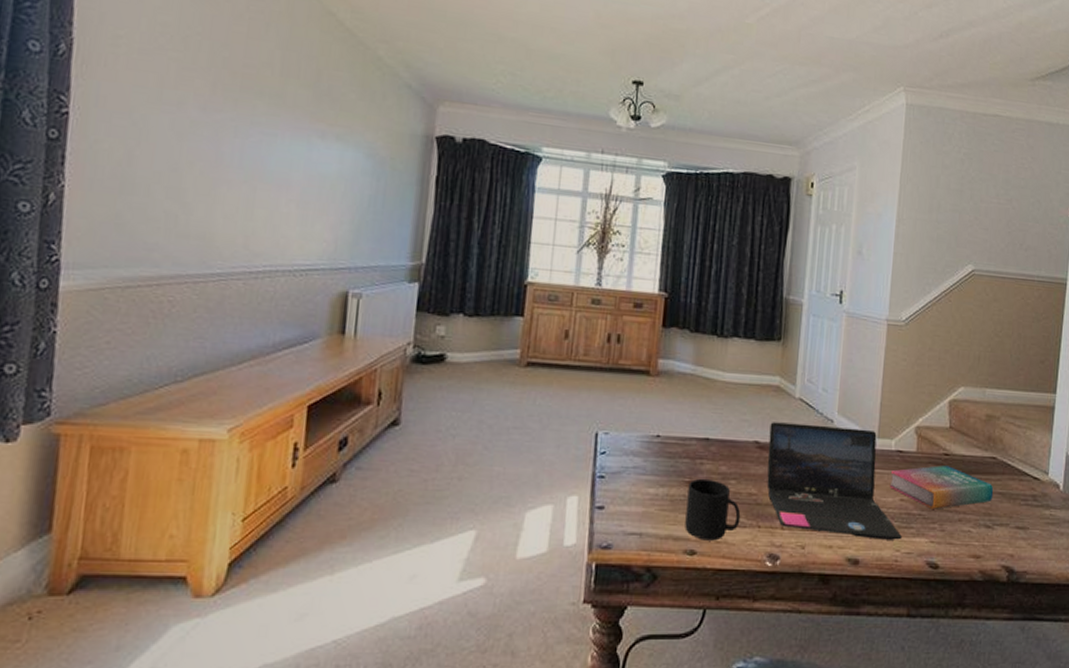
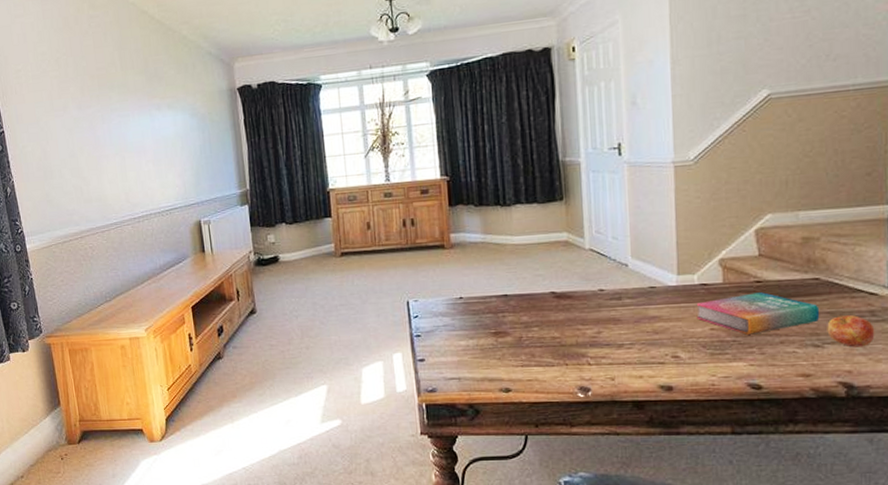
mug: present [685,478,741,541] -> none [495,328,548,380]
laptop: present [767,422,902,540] -> none [564,268,717,367]
apple: none [997,496,1035,531] -> present [827,315,875,348]

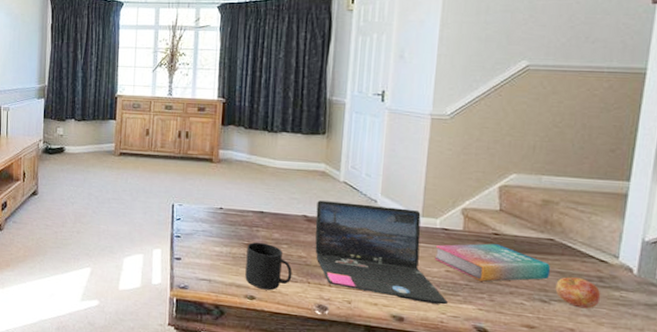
mug: none [495,328,548,380] -> present [245,242,293,291]
laptop: none [564,268,717,367] -> present [315,200,448,305]

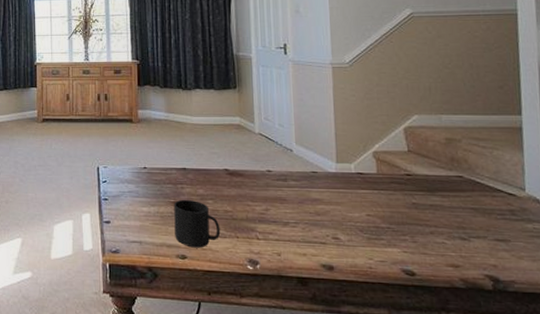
laptop: present [315,200,448,305] -> none [236,153,373,250]
book: present [434,243,551,282] -> none [353,185,465,223]
apple: present [555,275,601,309] -> none [472,211,516,243]

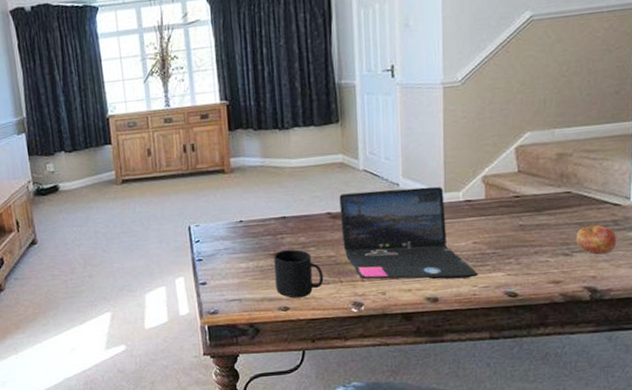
laptop: none [236,153,373,250] -> present [339,186,478,280]
apple: none [472,211,516,243] -> present [576,225,617,255]

